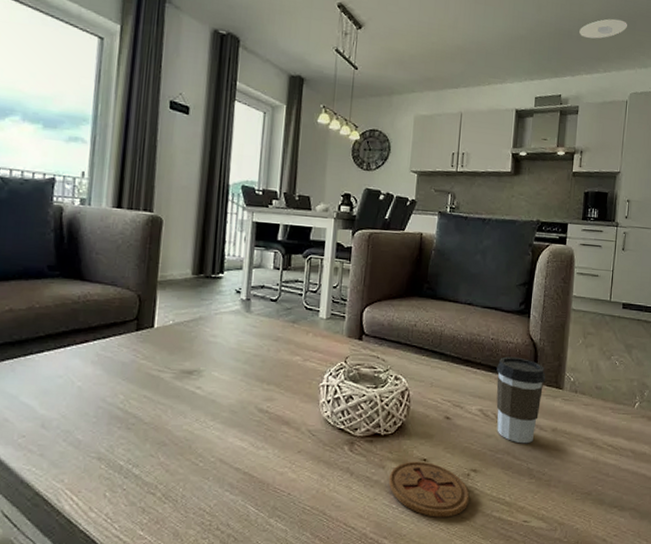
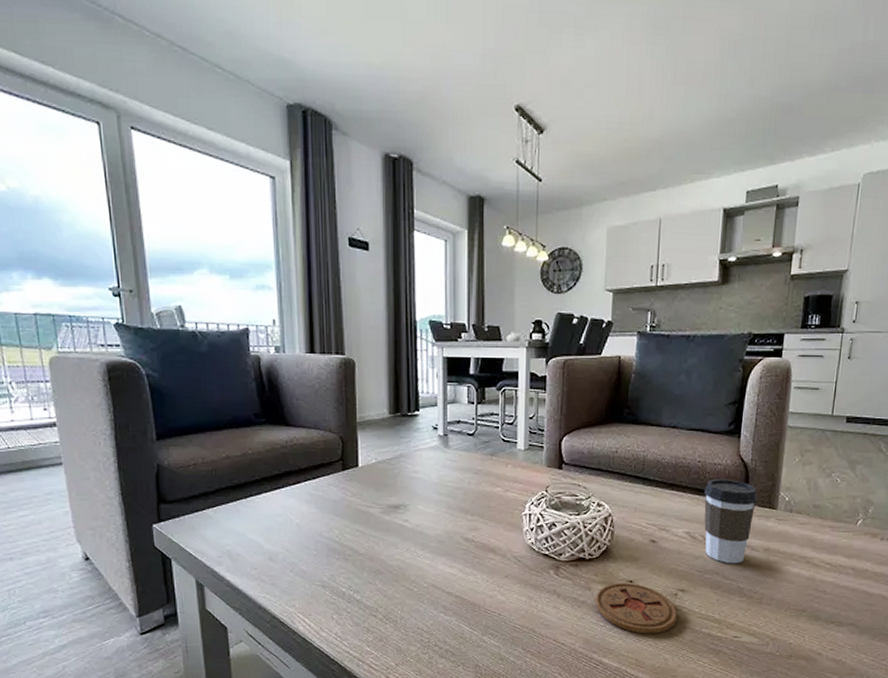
recessed light: present [579,18,627,39] -> none [801,82,863,111]

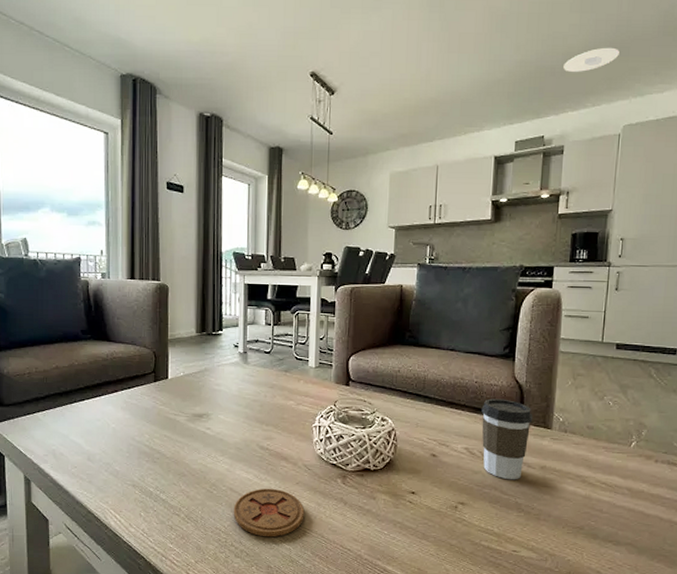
coaster: none [436,582,515,635] -> present [233,488,305,538]
coaster: present [595,582,678,634] -> none [379,493,458,544]
recessed light: none [801,82,863,111] -> present [563,47,619,72]

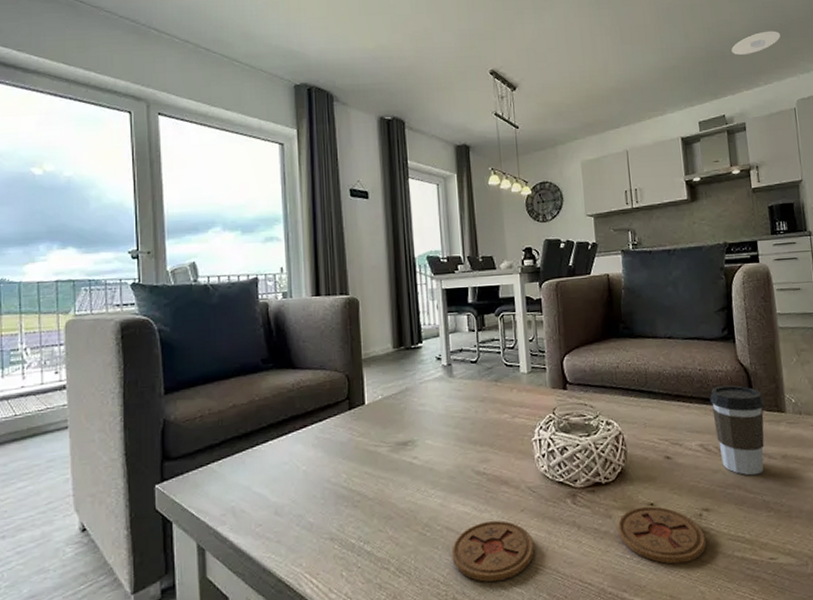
coaster: none [379,493,458,544] -> present [617,506,707,564]

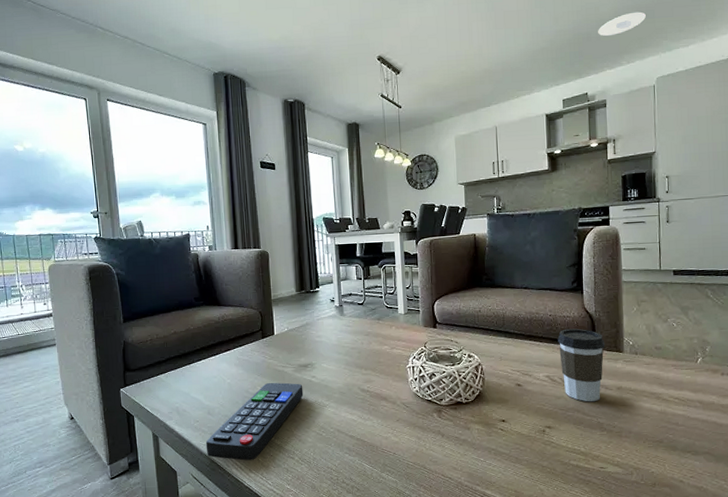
remote control: none [270,467,402,577] -> present [205,382,304,461]
coaster: present [451,520,535,583] -> none [342,426,407,472]
coaster: present [617,506,707,564] -> none [474,422,548,467]

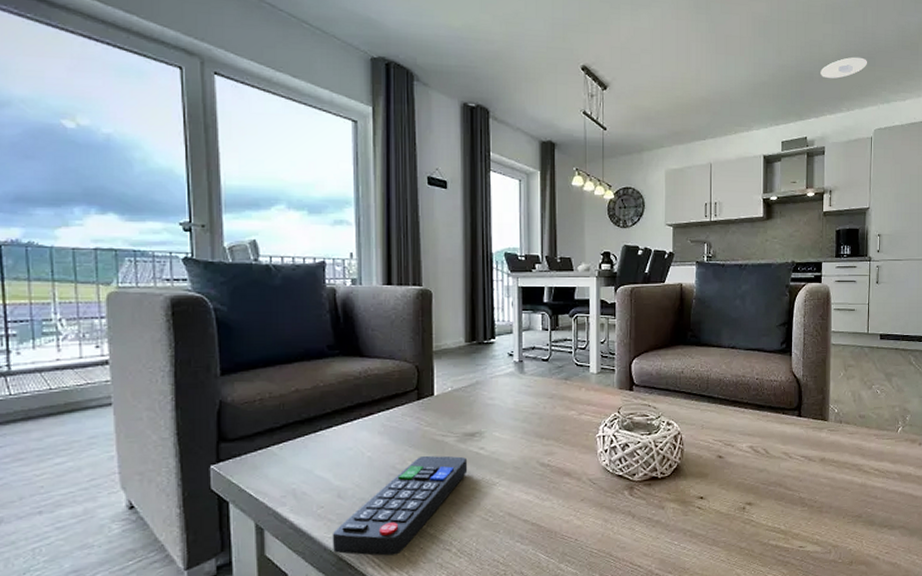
coffee cup: present [557,328,605,402] -> none [763,394,811,475]

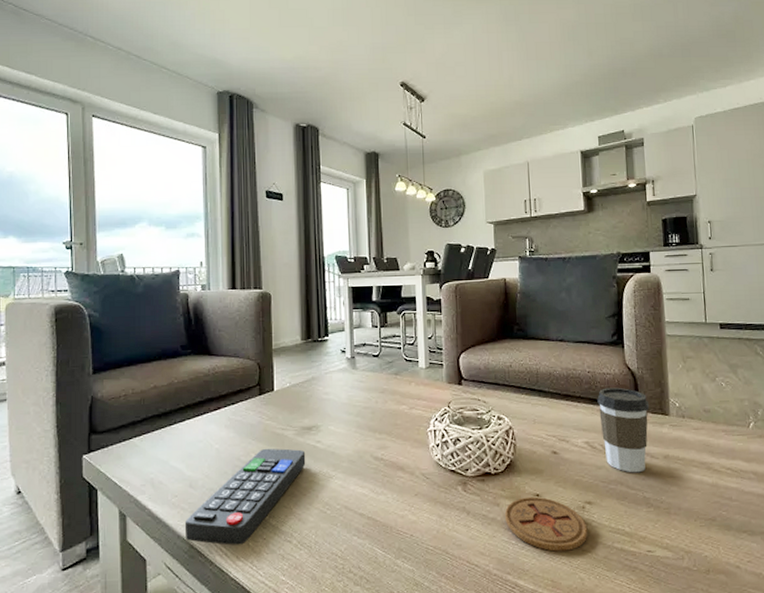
coaster: none [668,499,746,550] -> present [504,496,588,552]
coffee cup: none [763,394,811,475] -> present [597,387,650,473]
recessed light: present [820,57,867,79] -> none [633,50,682,72]

